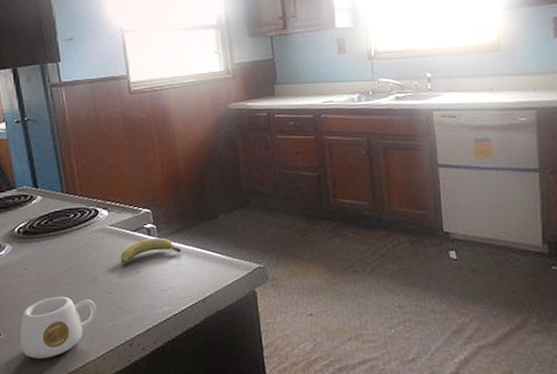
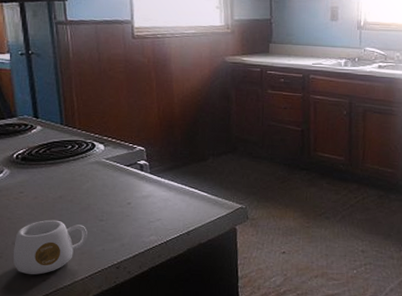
fruit: present [120,237,181,264] -> none [113,173,171,195]

